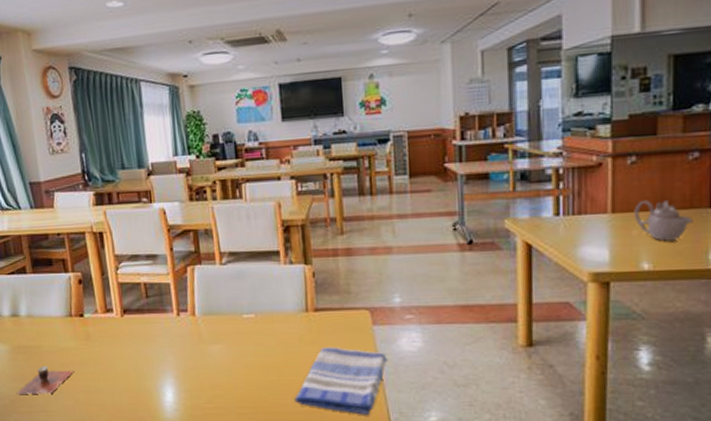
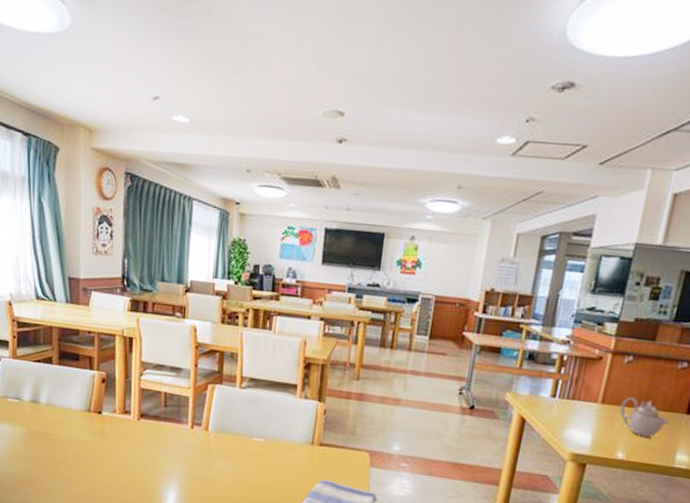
cup: present [17,366,74,394] -> none [26,453,84,481]

